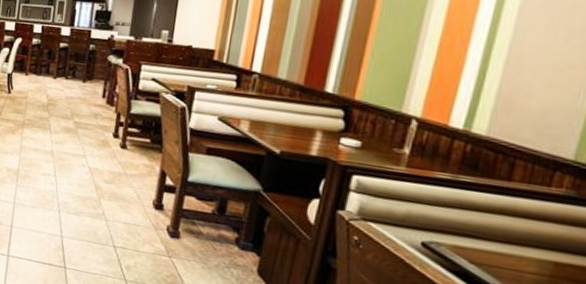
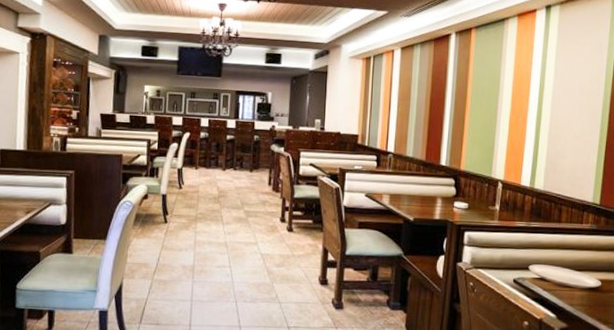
plate: none [448,228,575,275] -> present [528,264,601,289]

